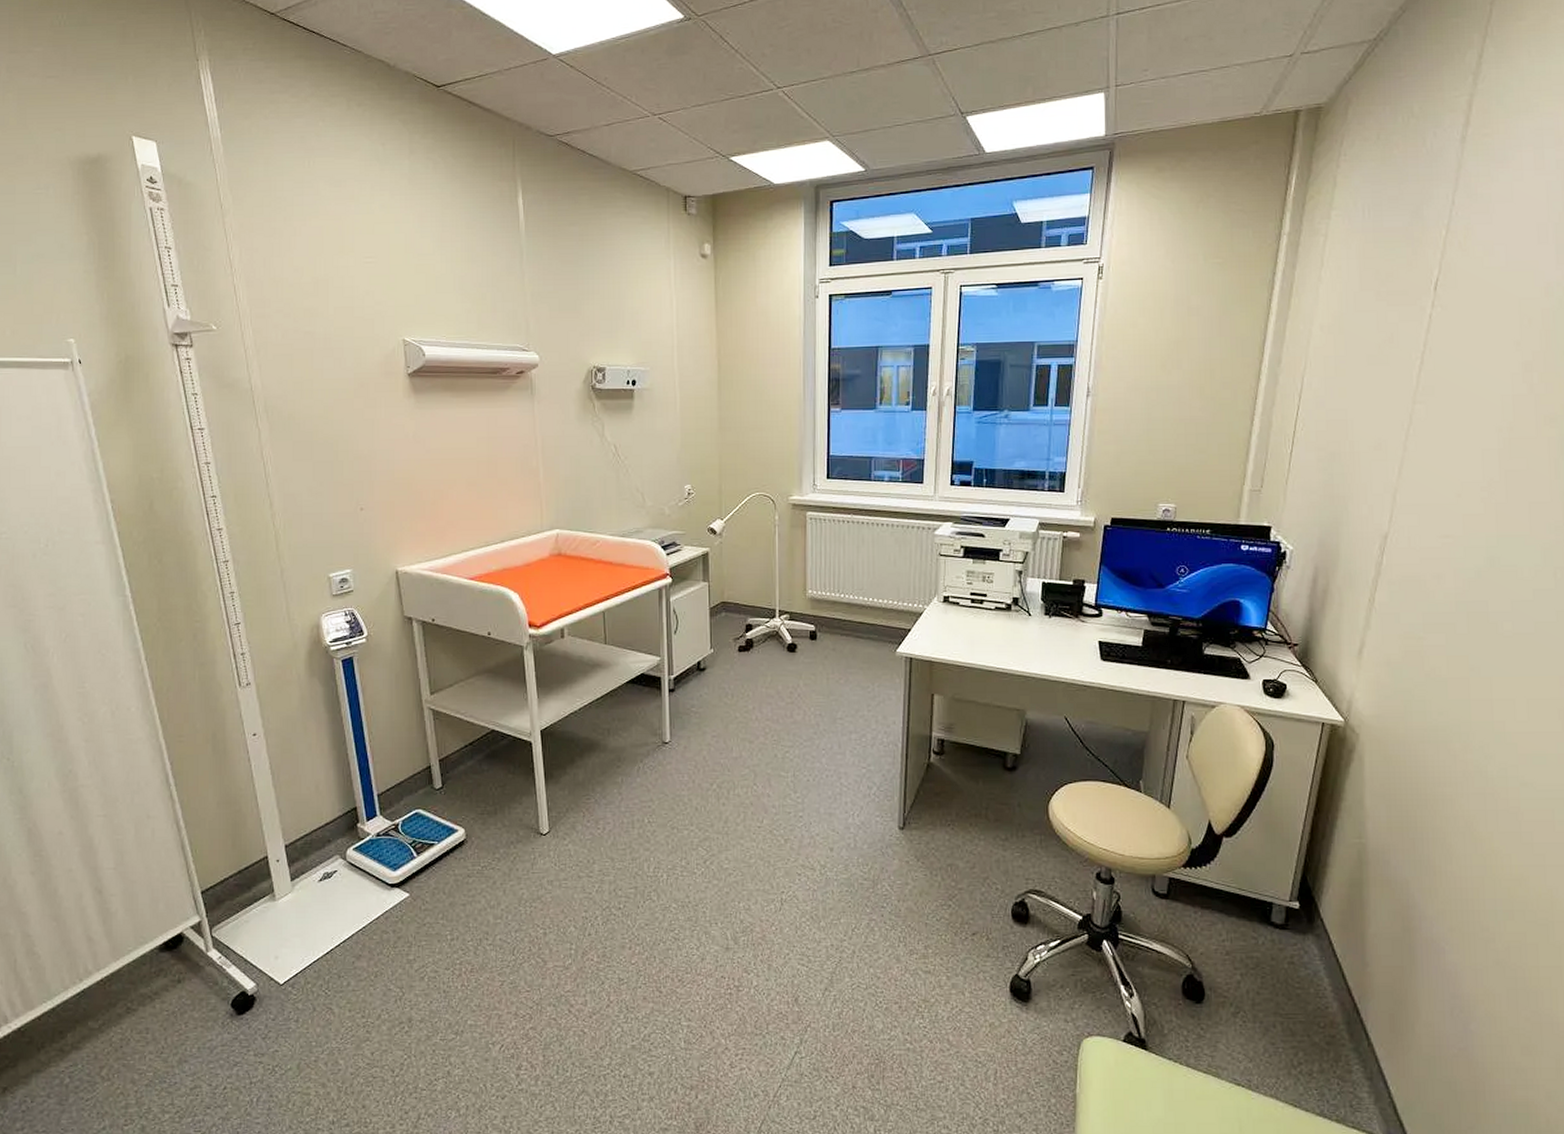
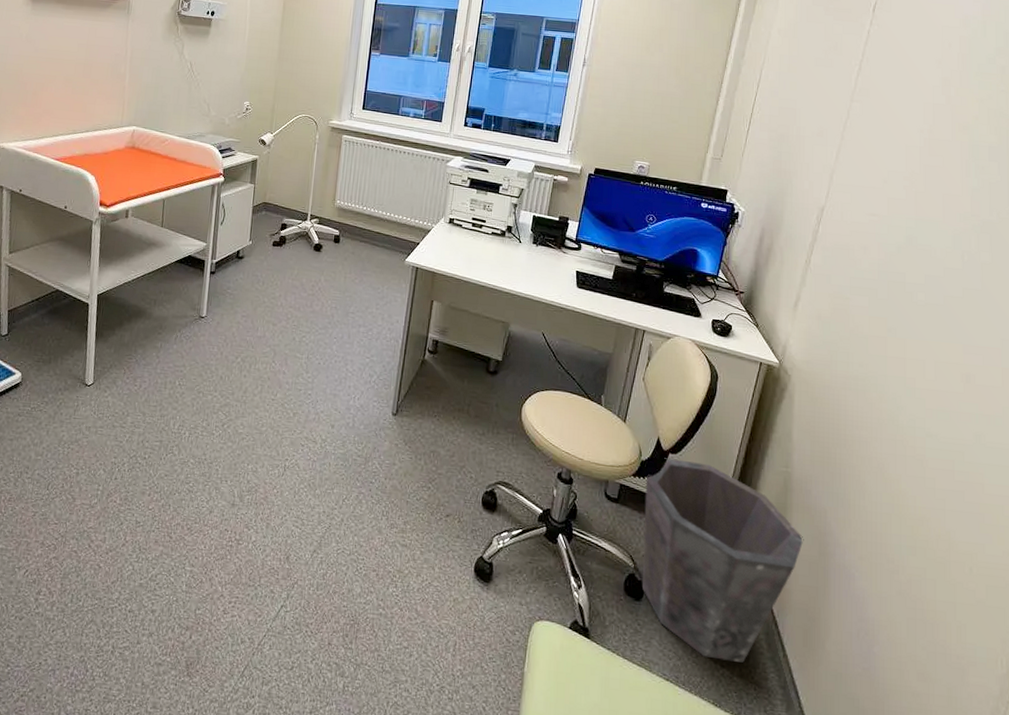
waste bin: none [1198,843,1385,1057] -> present [641,458,804,663]

